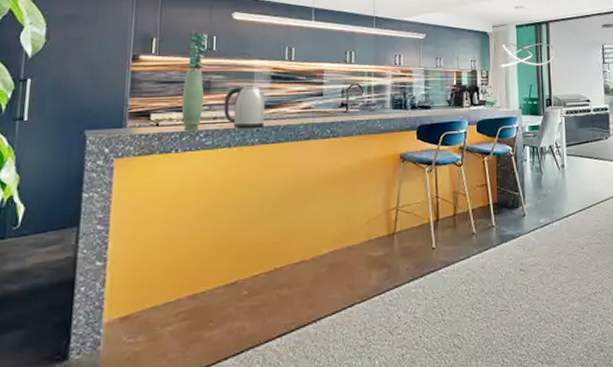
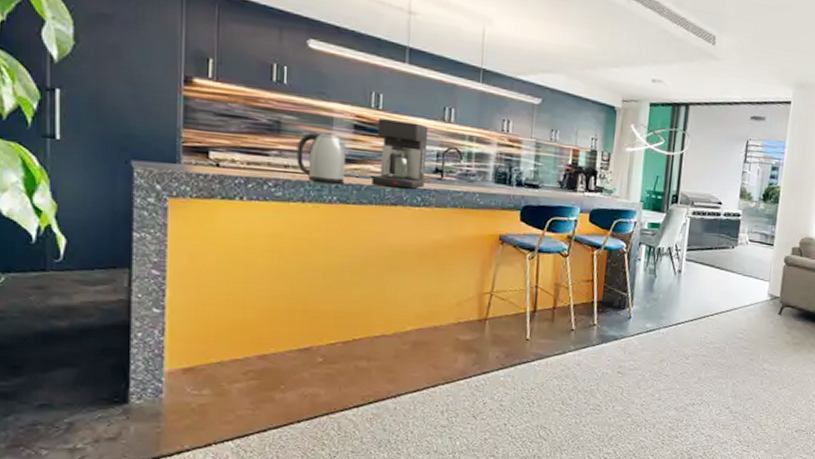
vase: present [181,29,209,131] -> none [246,53,278,178]
coffee maker: none [287,67,334,125] -> present [371,118,429,190]

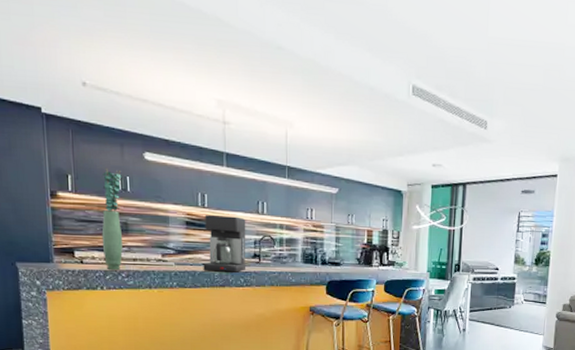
vase: none [246,53,278,178] -> present [101,167,123,271]
kettle: present [296,132,346,184] -> none [142,230,181,272]

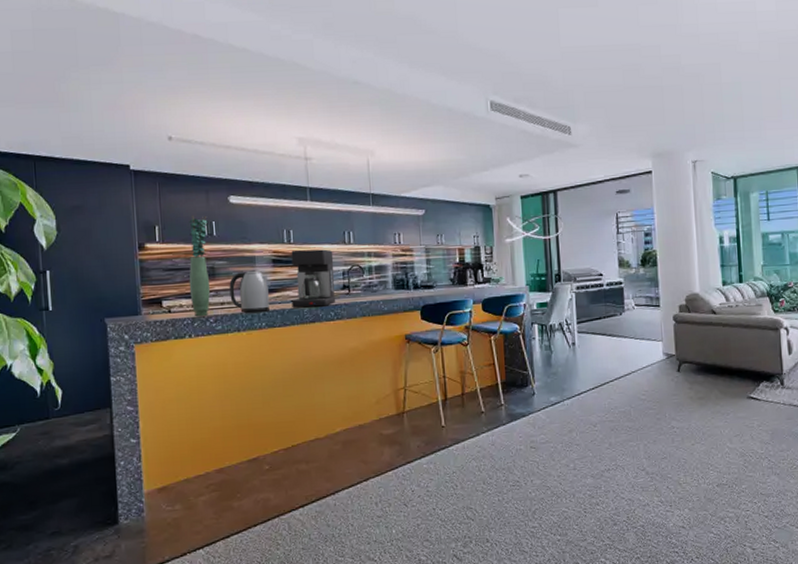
kettle: none [142,230,181,272] -> present [229,270,270,313]

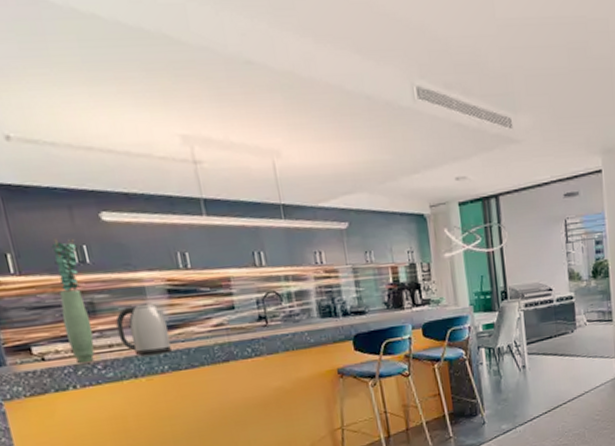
coffee maker: present [291,249,336,308] -> none [189,274,252,346]

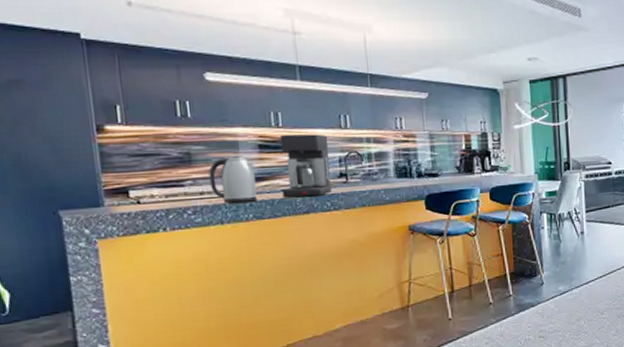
vase: present [51,237,95,364] -> none [157,93,187,209]
coffee maker: none [189,274,252,346] -> present [280,134,333,198]

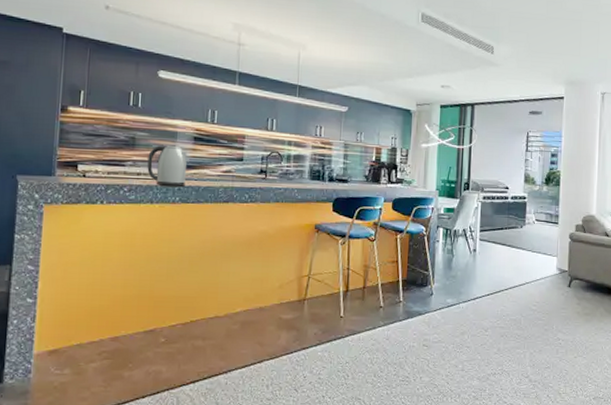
coffee maker: present [280,134,333,198] -> none [207,130,255,189]

